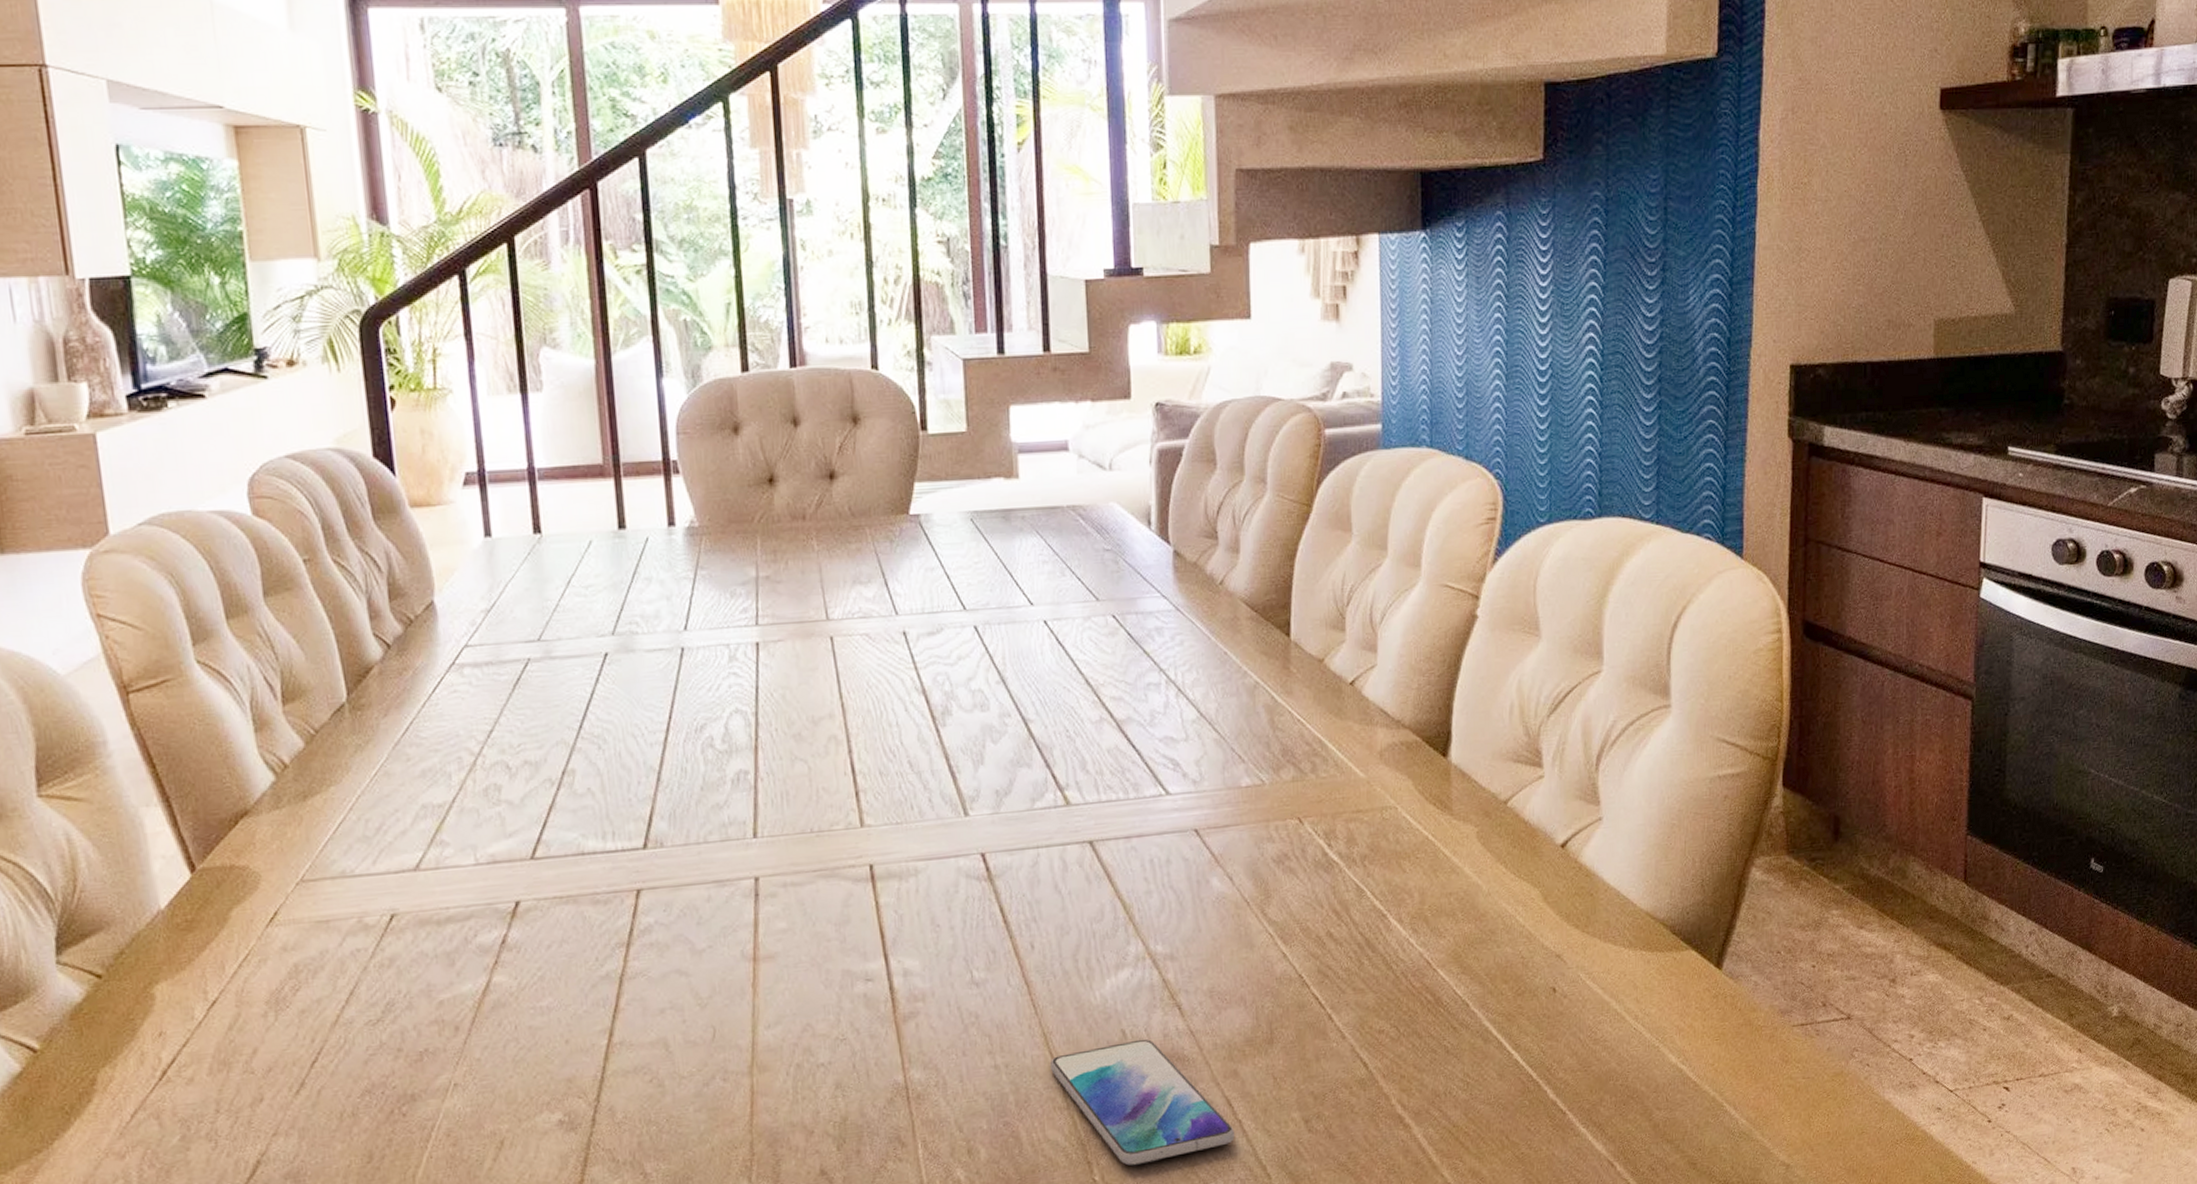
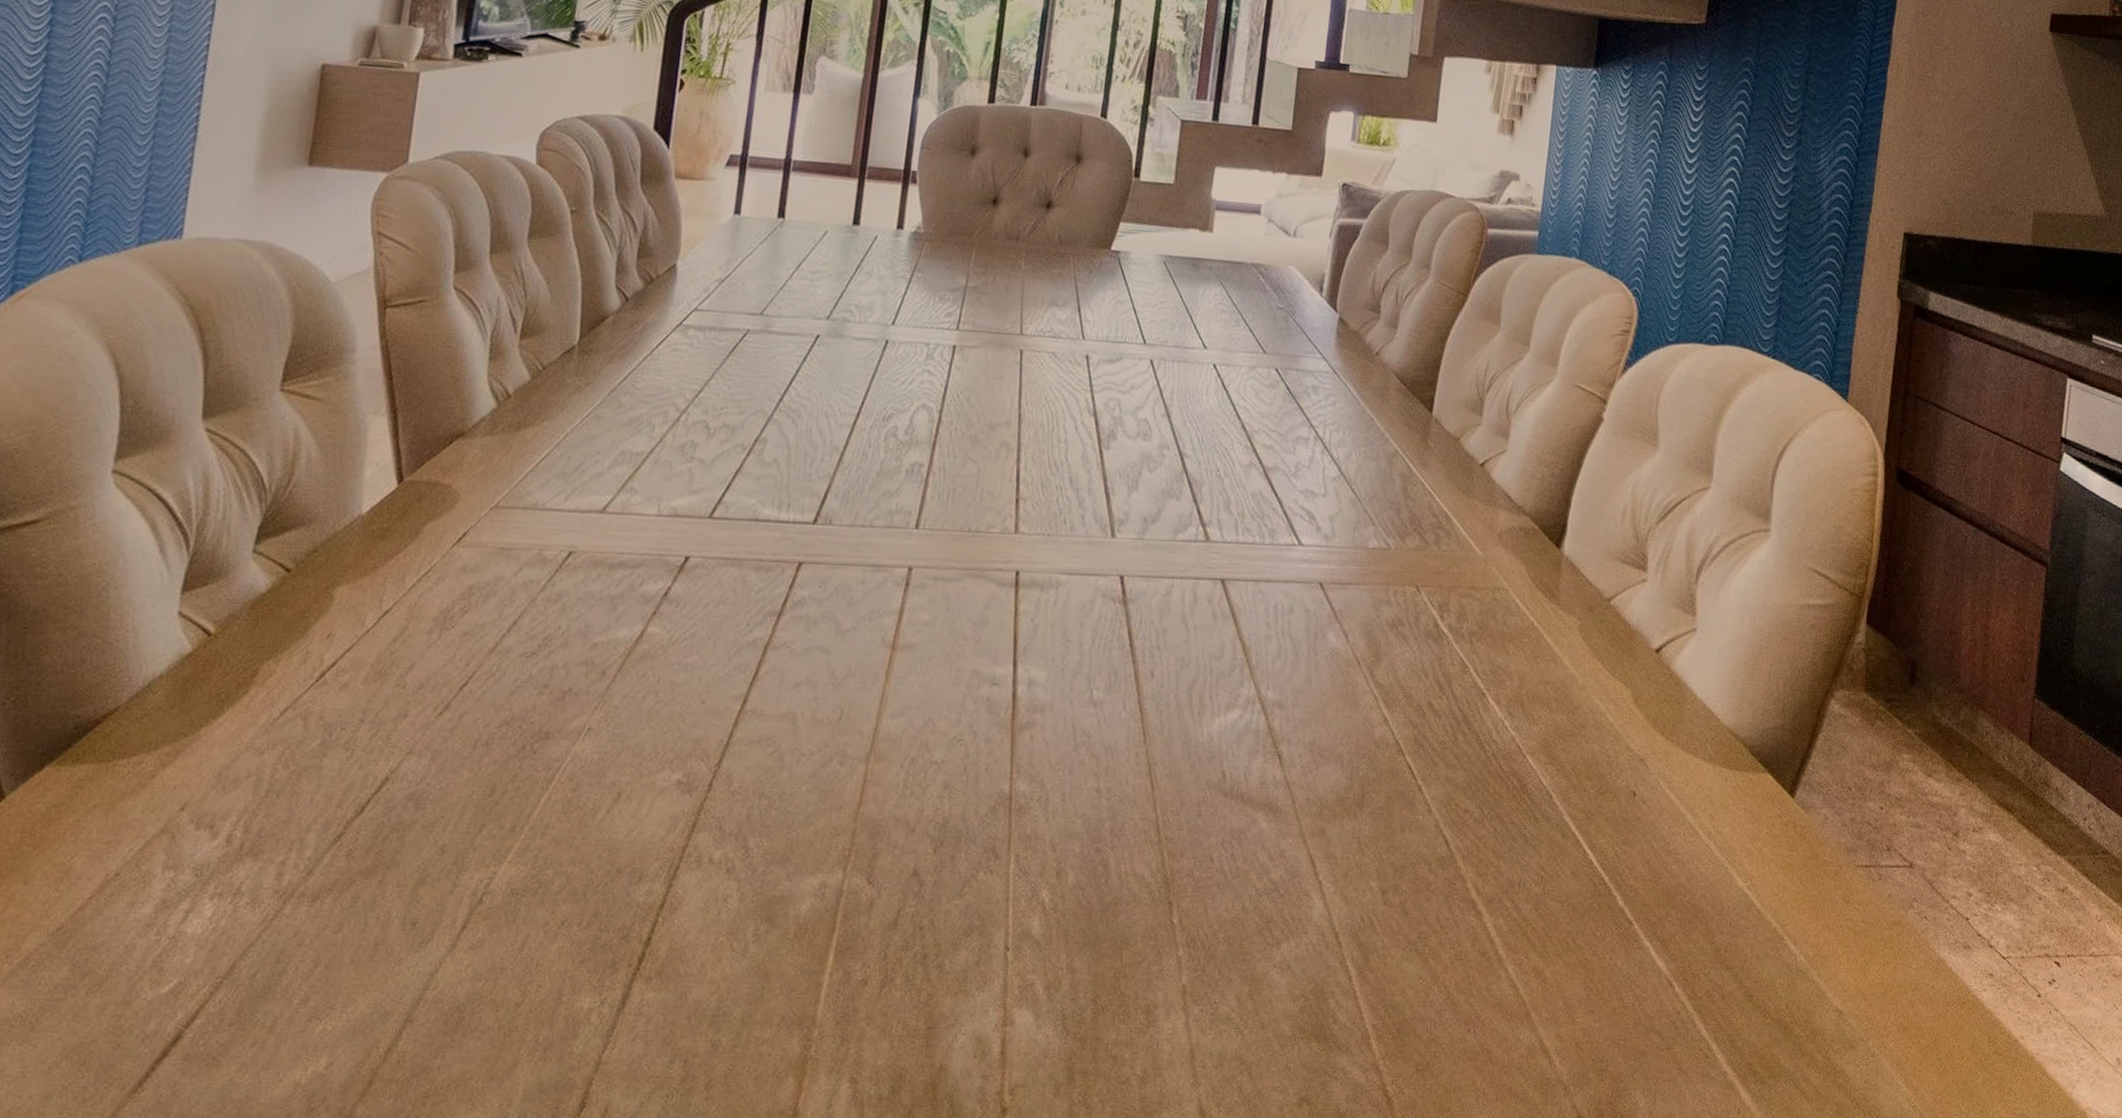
smartphone: present [1049,1039,1234,1167] -> none [1148,783,1313,914]

